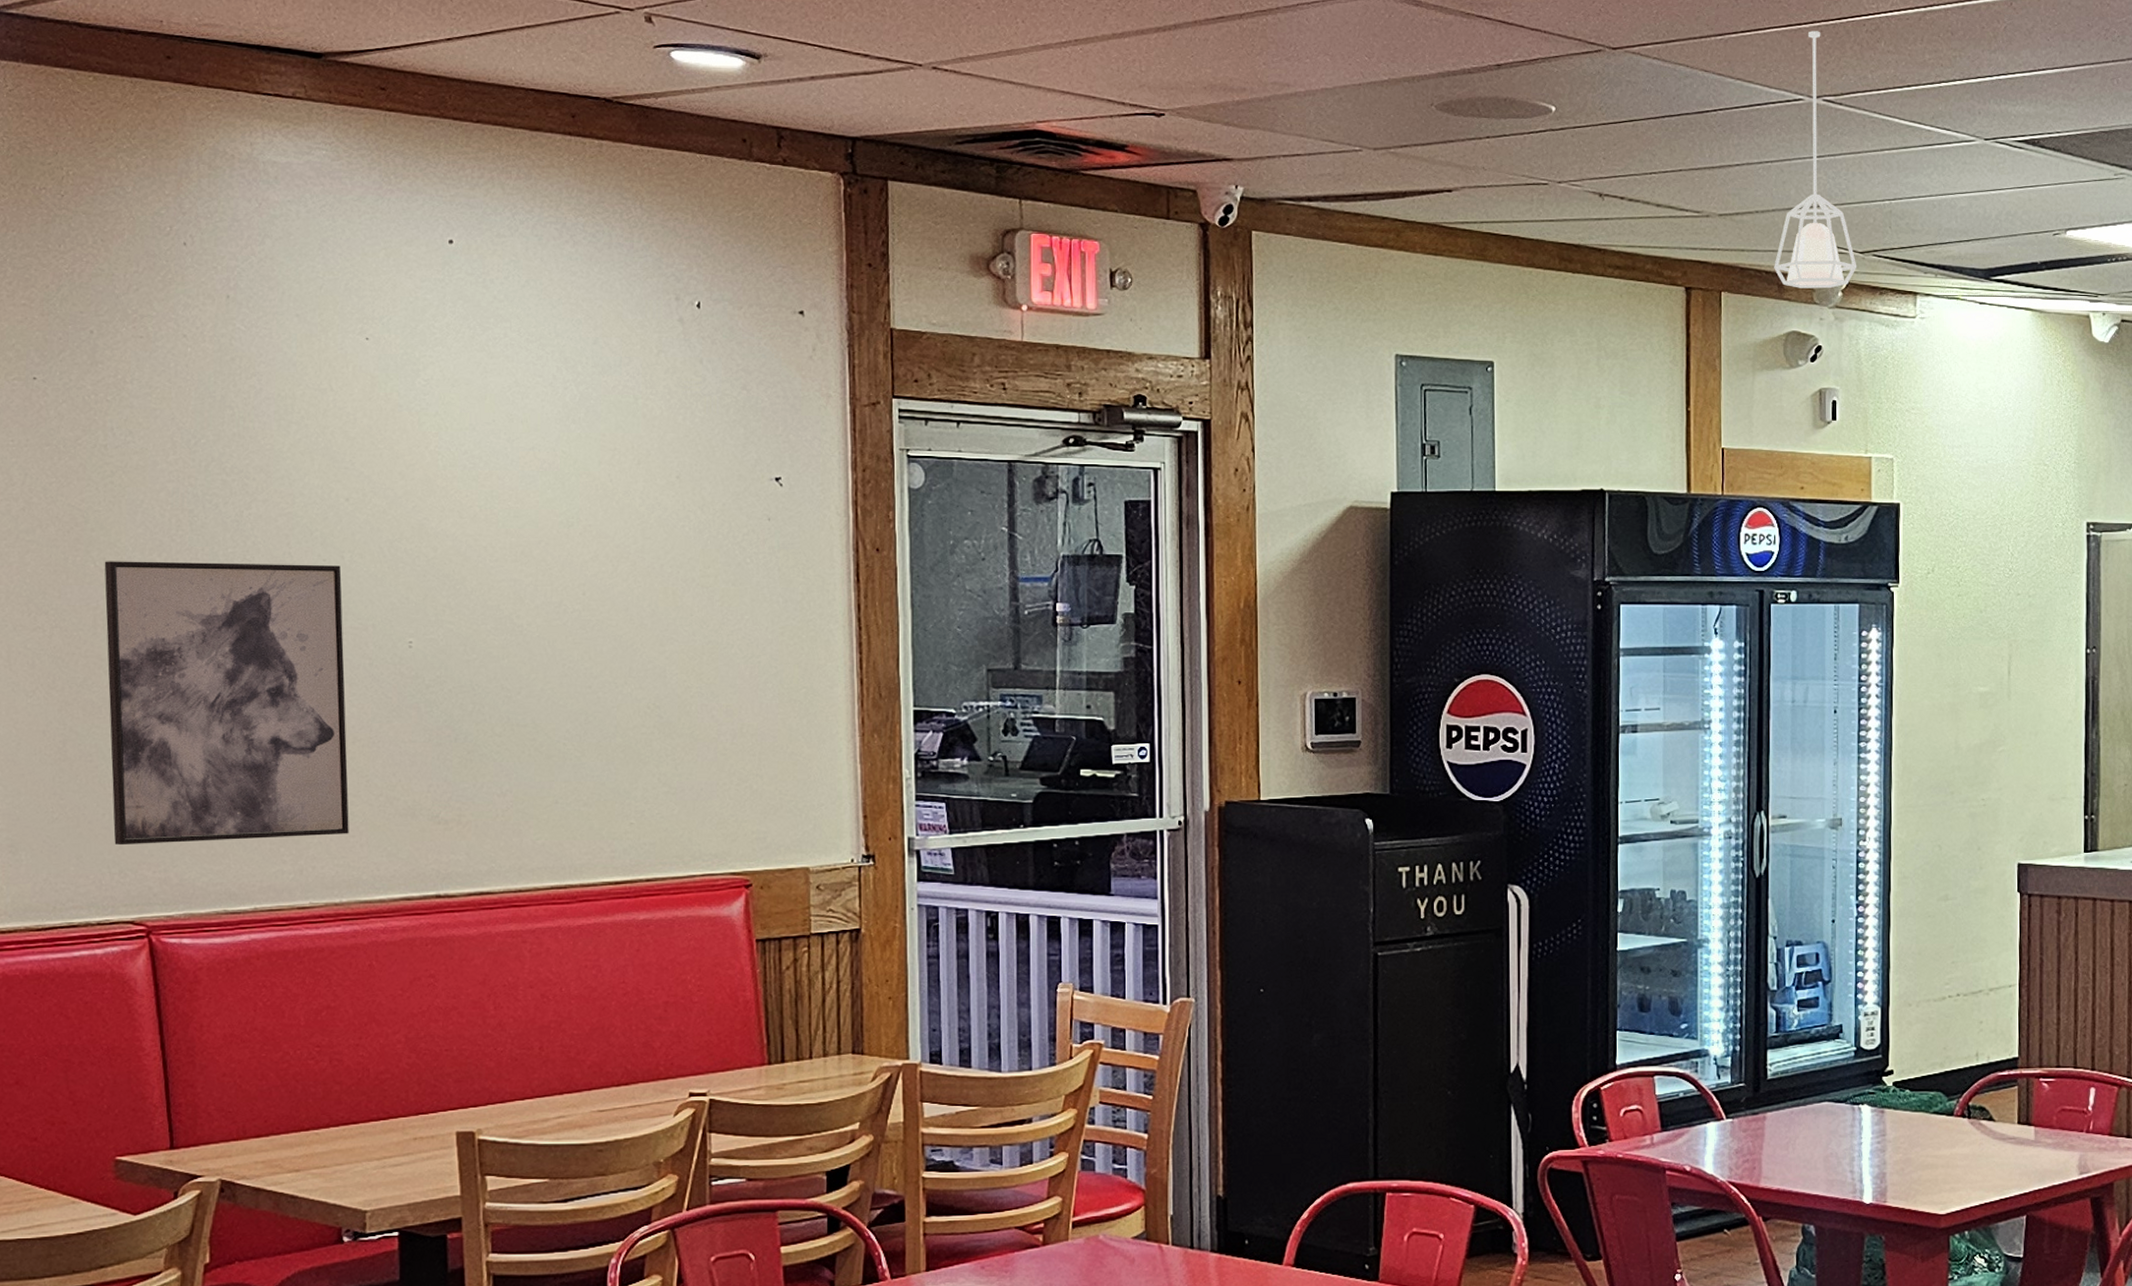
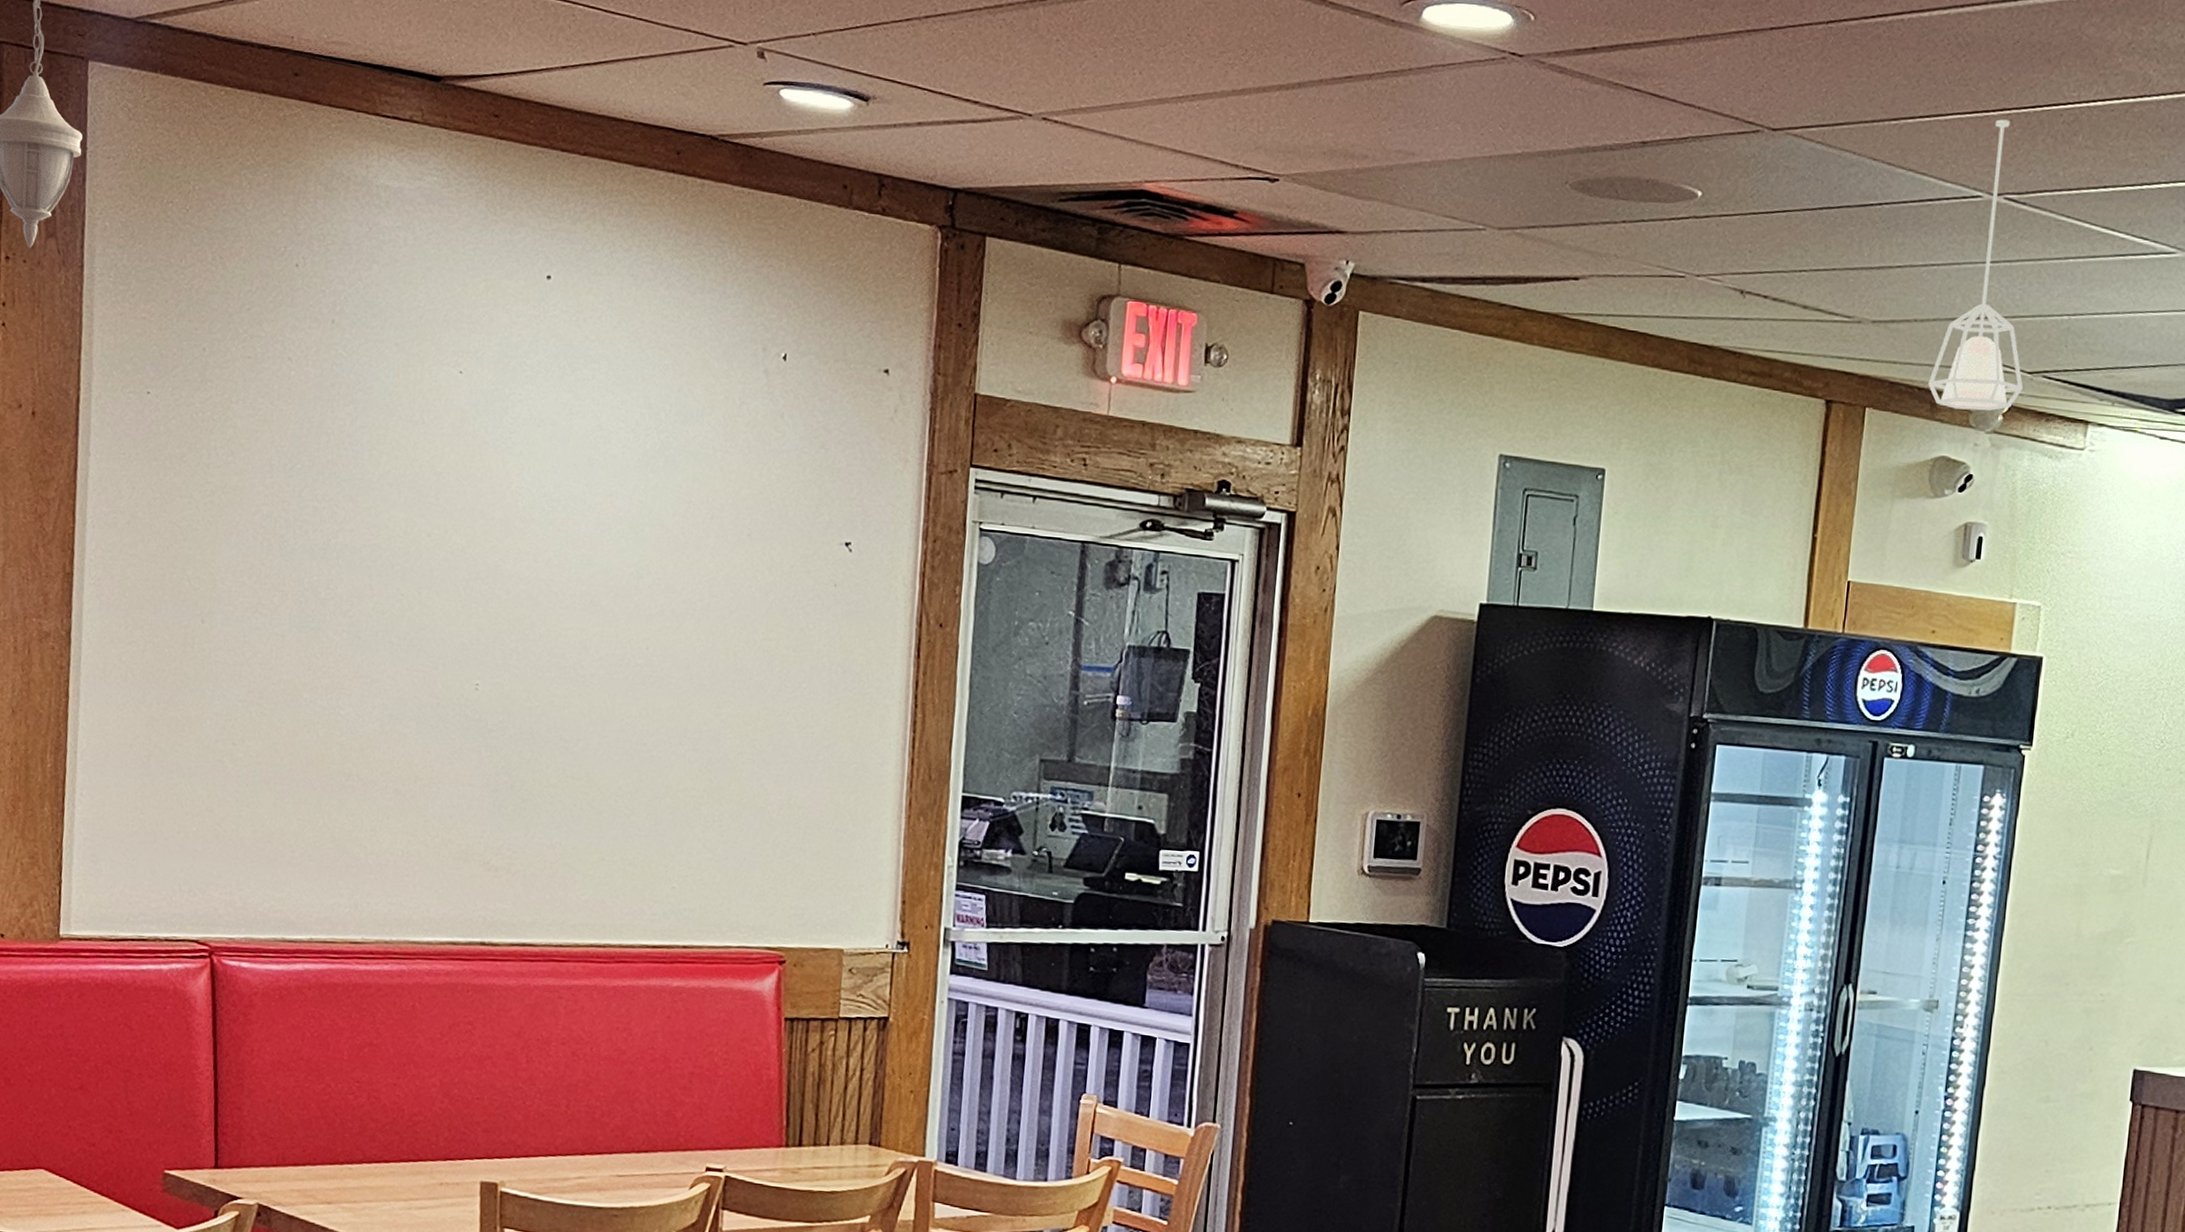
wall art: present [104,561,349,846] -> none [186,580,418,873]

